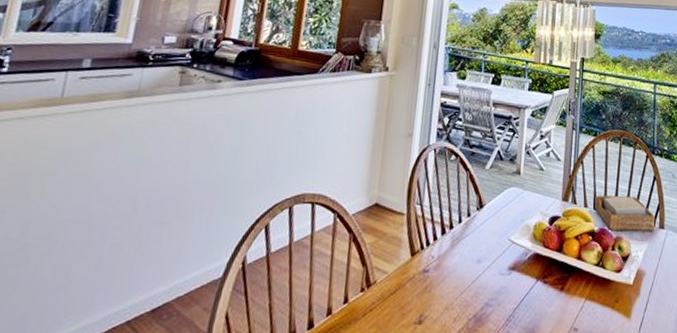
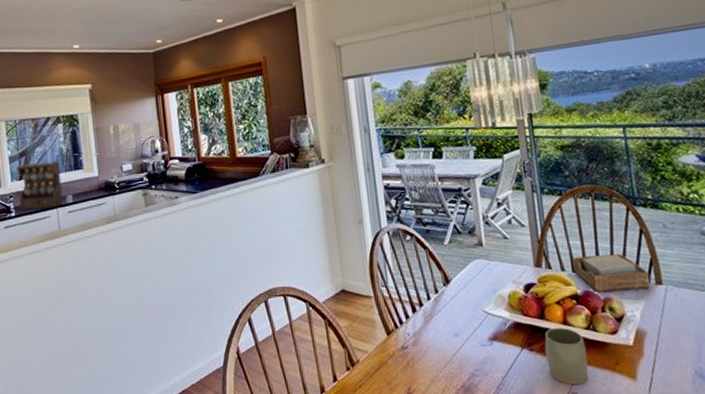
spice rack: none [17,14,87,70] -> present [17,161,63,210]
mug: none [556,261,594,321] -> present [544,327,589,385]

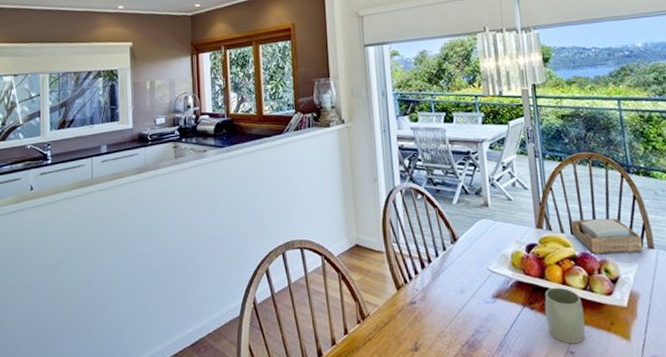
spice rack: present [17,161,63,210] -> none [56,113,98,158]

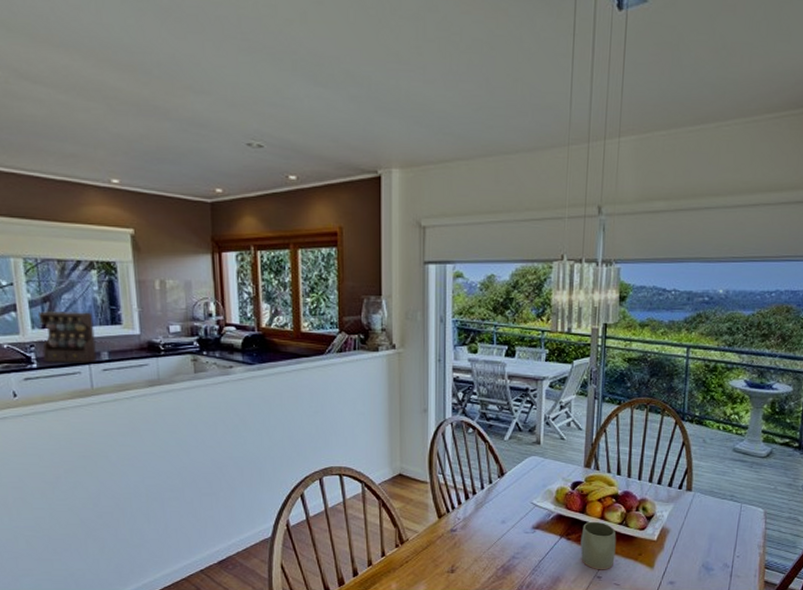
spice rack: none [56,113,98,158] -> present [38,311,97,364]
napkin holder: present [571,218,644,254] -> none [618,462,683,493]

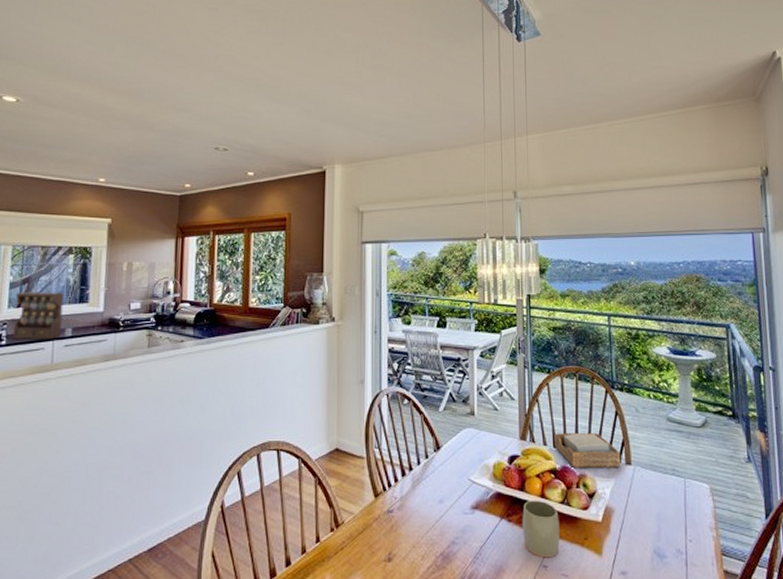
napkin holder: none [618,462,683,493] -> present [554,433,621,468]

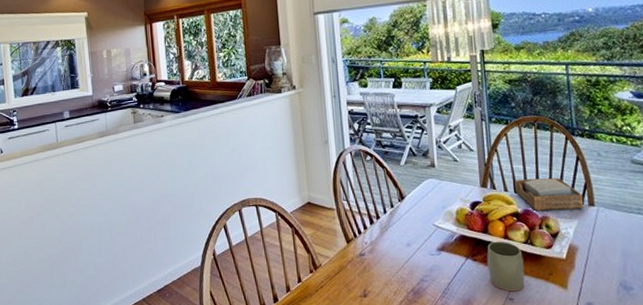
spice rack: present [12,292,64,340] -> none [19,81,61,123]

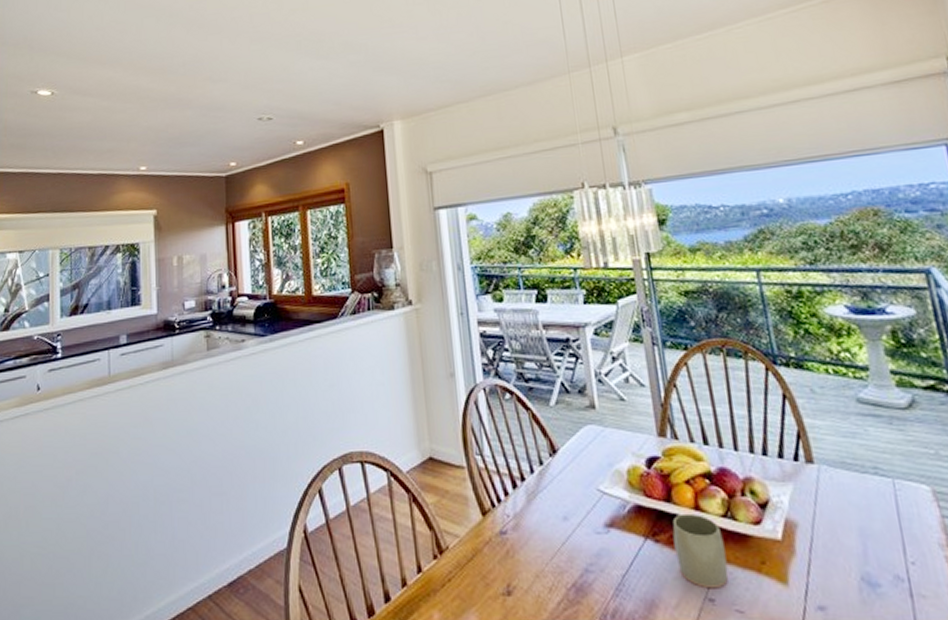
napkin holder: present [515,178,584,211] -> none [702,423,800,470]

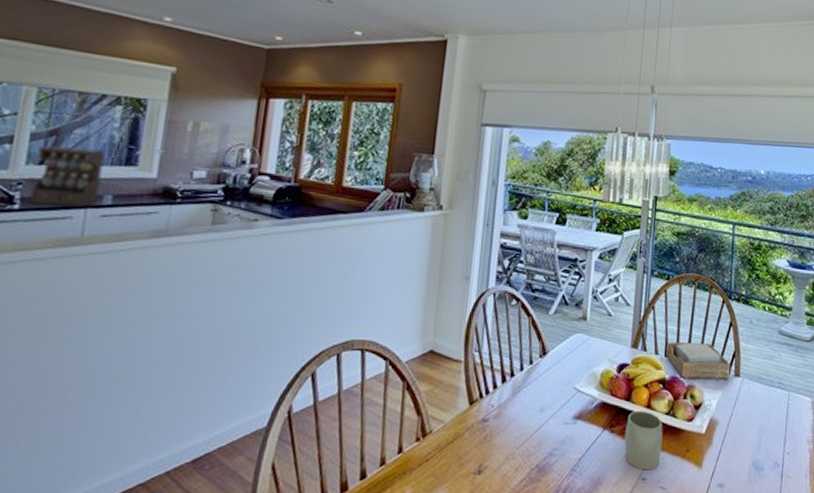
spice rack: none [68,295,116,350] -> present [29,145,106,207]
napkin holder: none [702,423,800,470] -> present [666,342,731,379]

